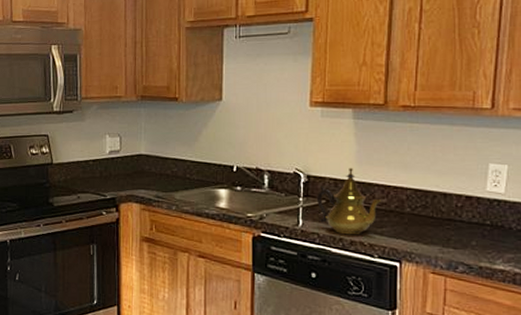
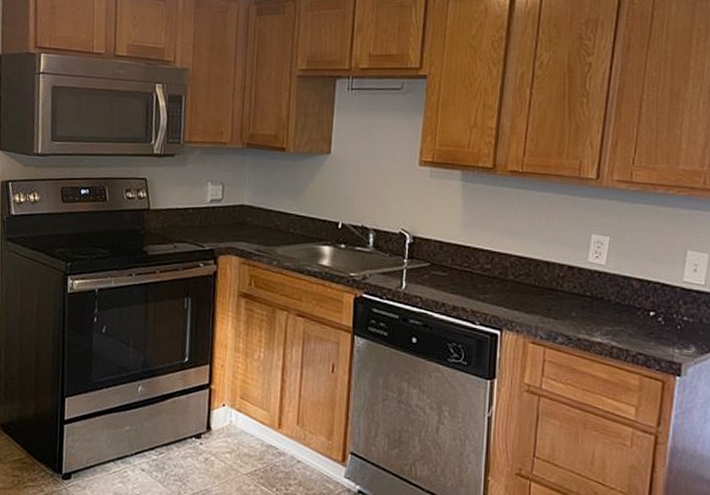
teapot: present [316,168,382,235] -> none [420,231,486,301]

